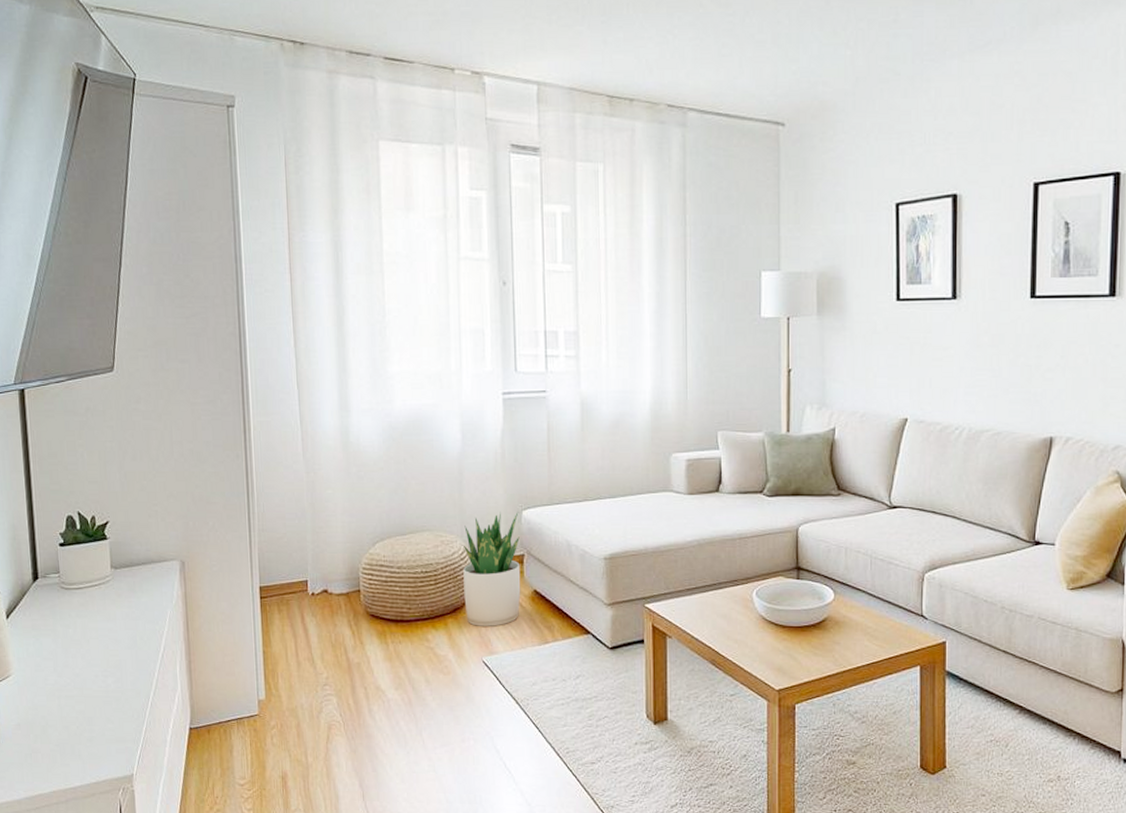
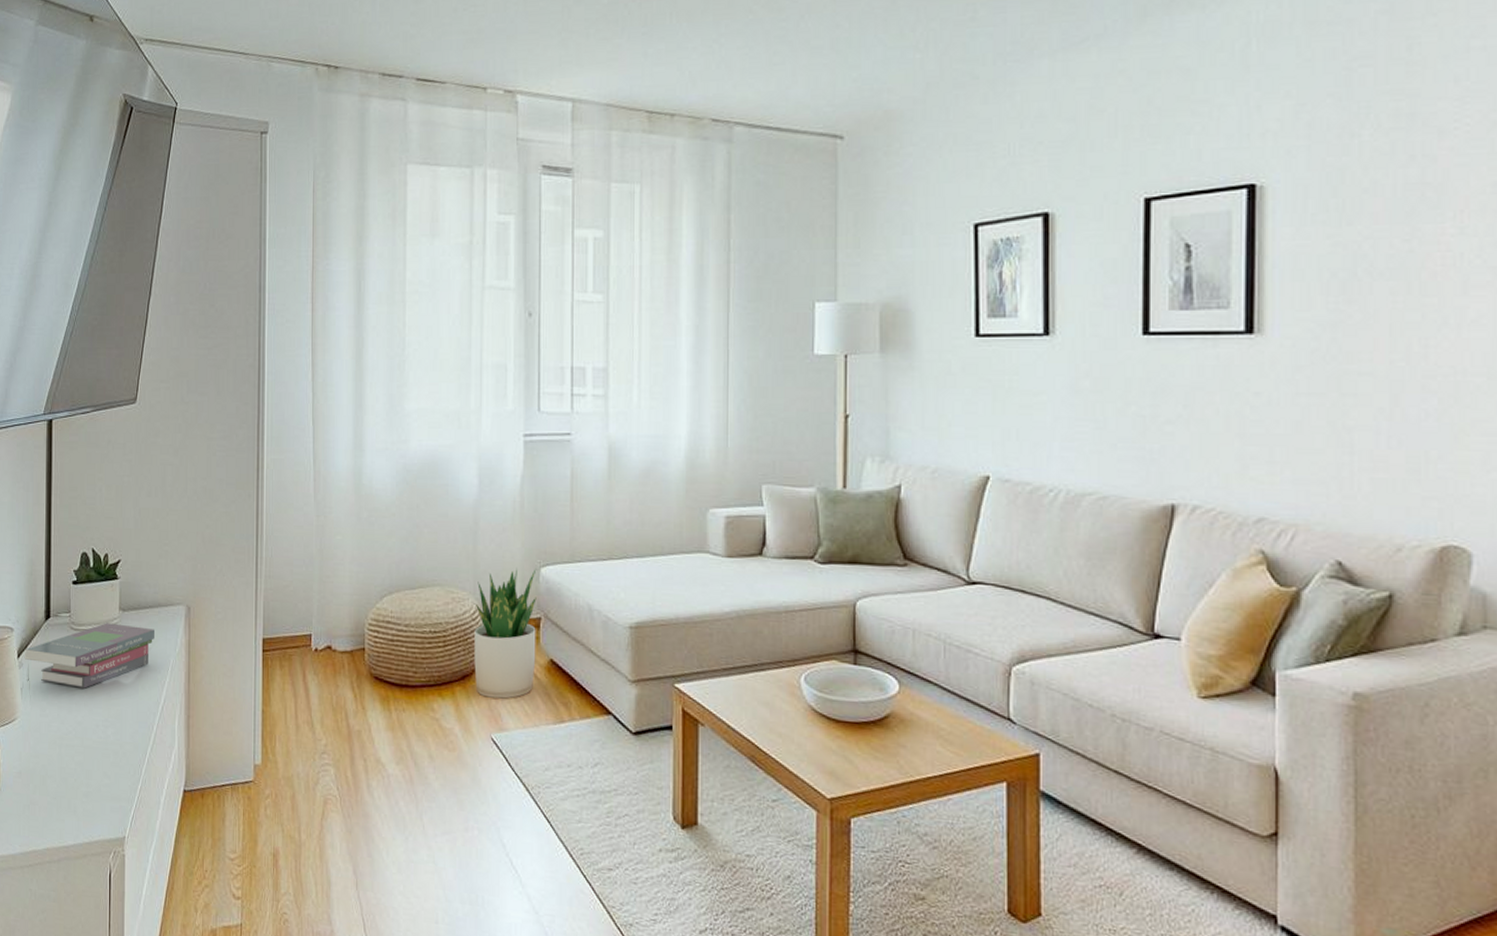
books: none [14,581,150,643] -> present [25,622,154,689]

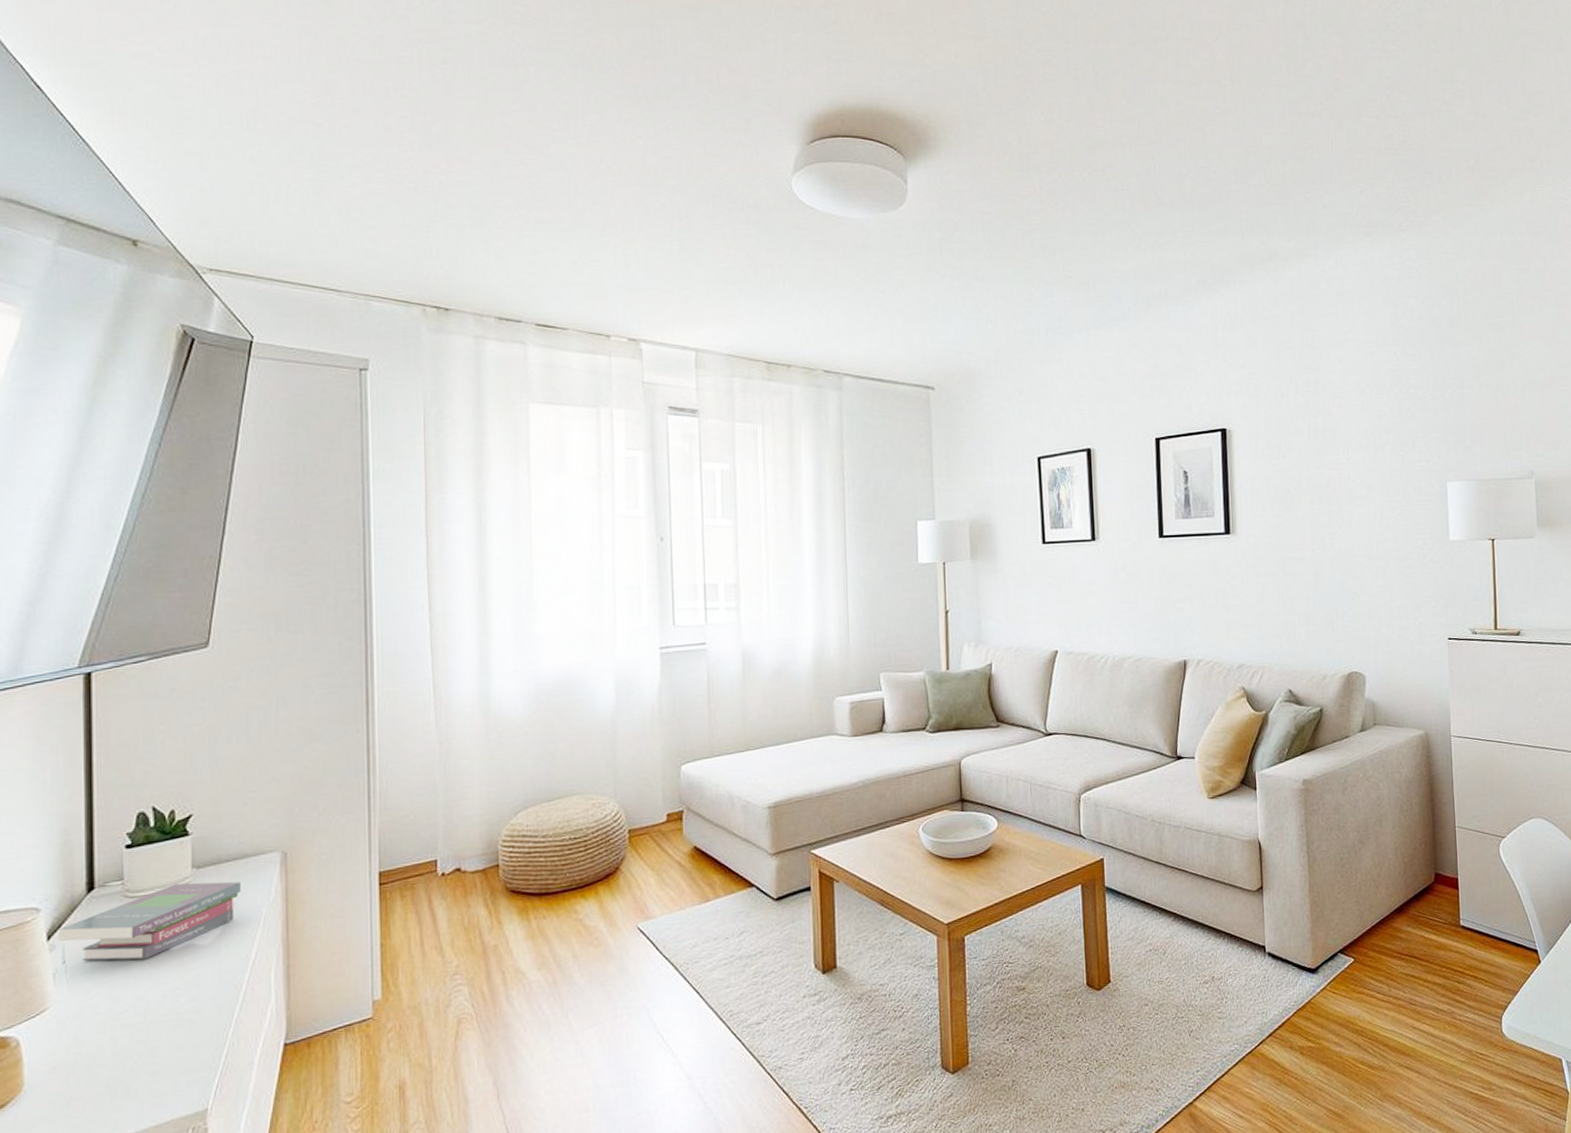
planter: present [474,567,537,699] -> none [616,766,680,891]

